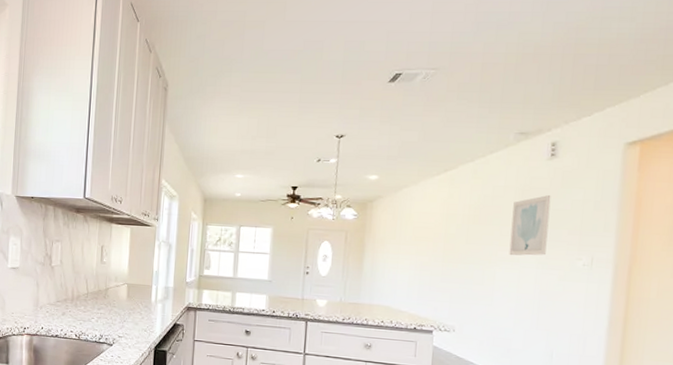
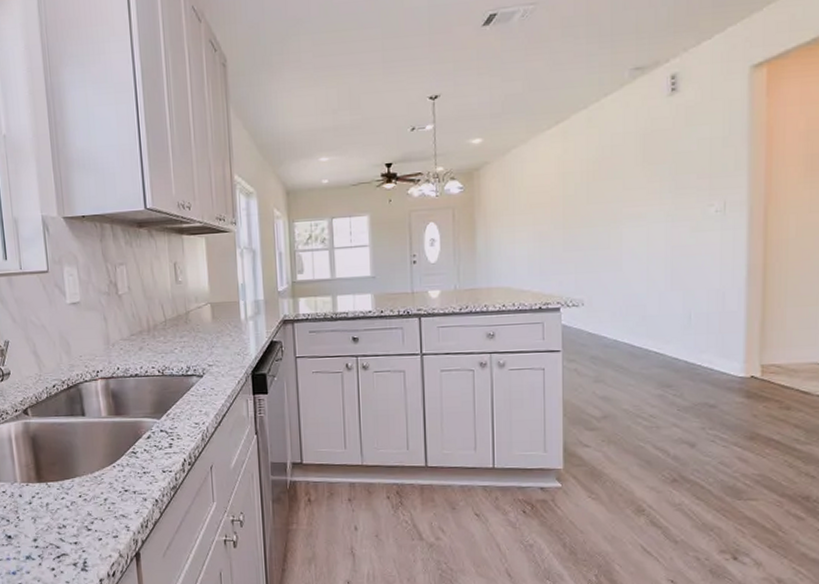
wall art: present [509,194,551,256] -> none [635,135,675,212]

